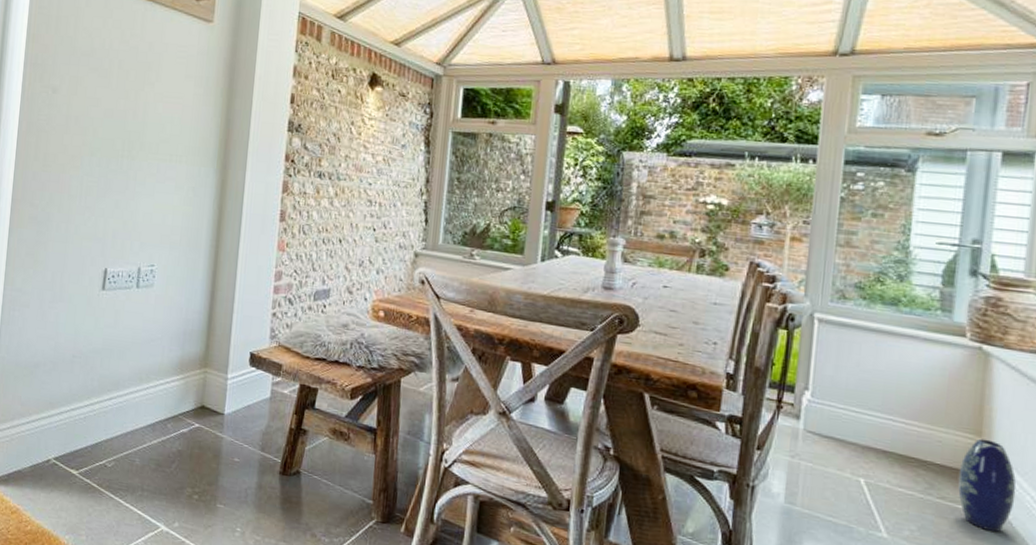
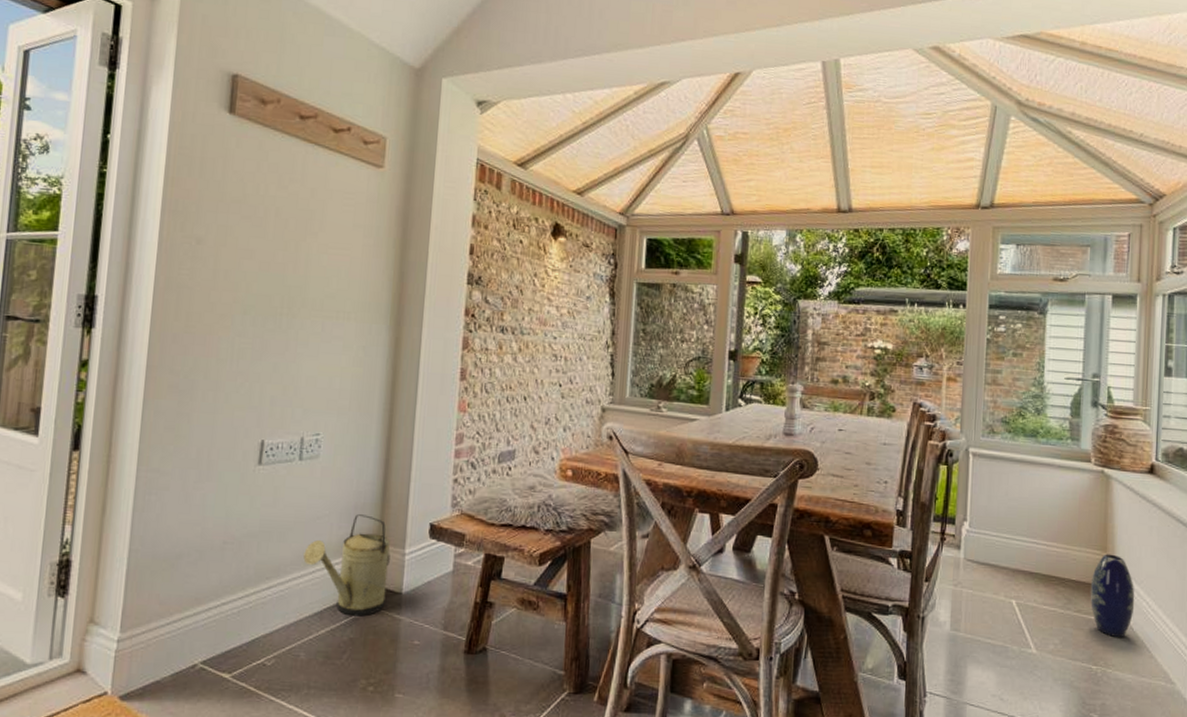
watering can: none [139,339,215,432] -> present [303,514,390,617]

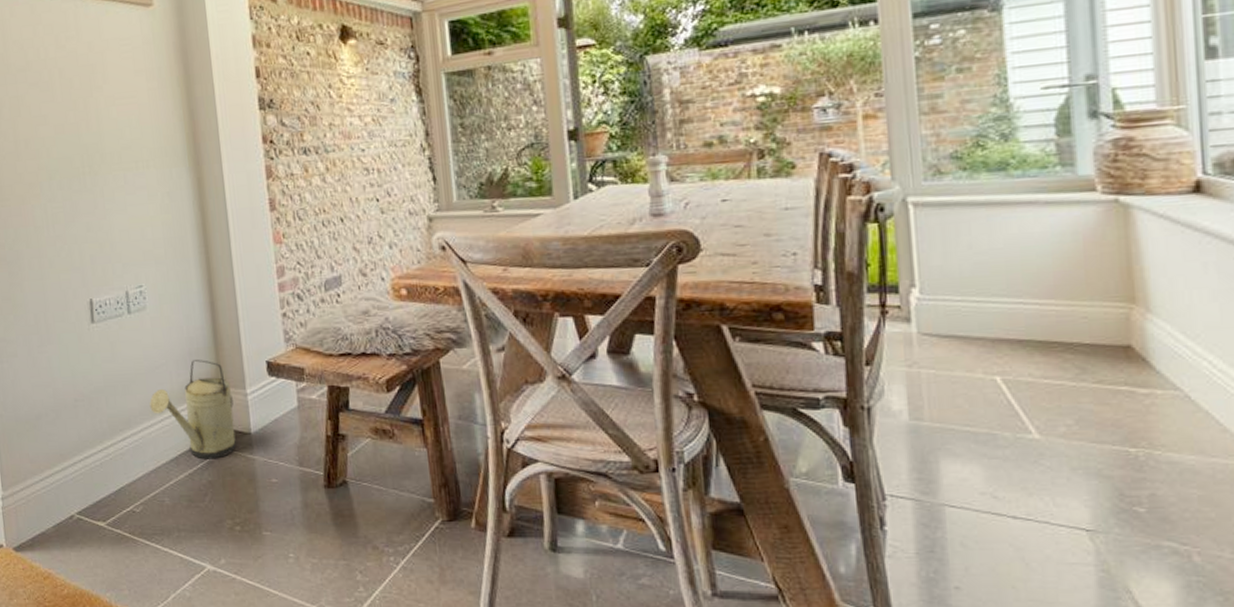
vase: present [1090,553,1135,638] -> none [1114,305,1190,411]

